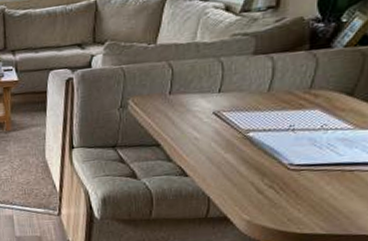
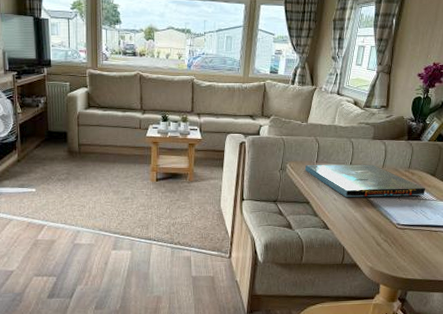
board game: none [153,88,337,136] -> present [304,164,426,198]

